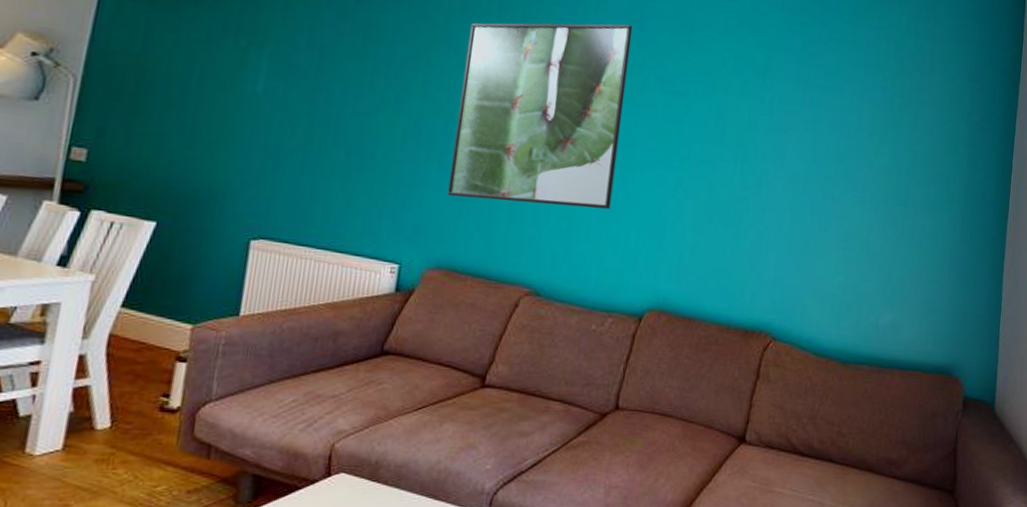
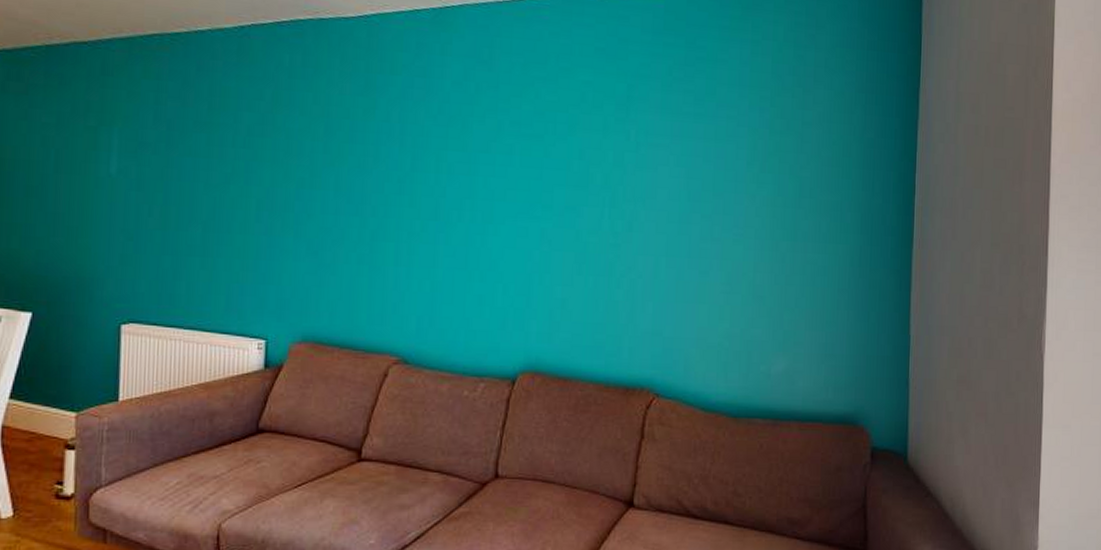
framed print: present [447,22,633,209] -> none [307,65,482,268]

